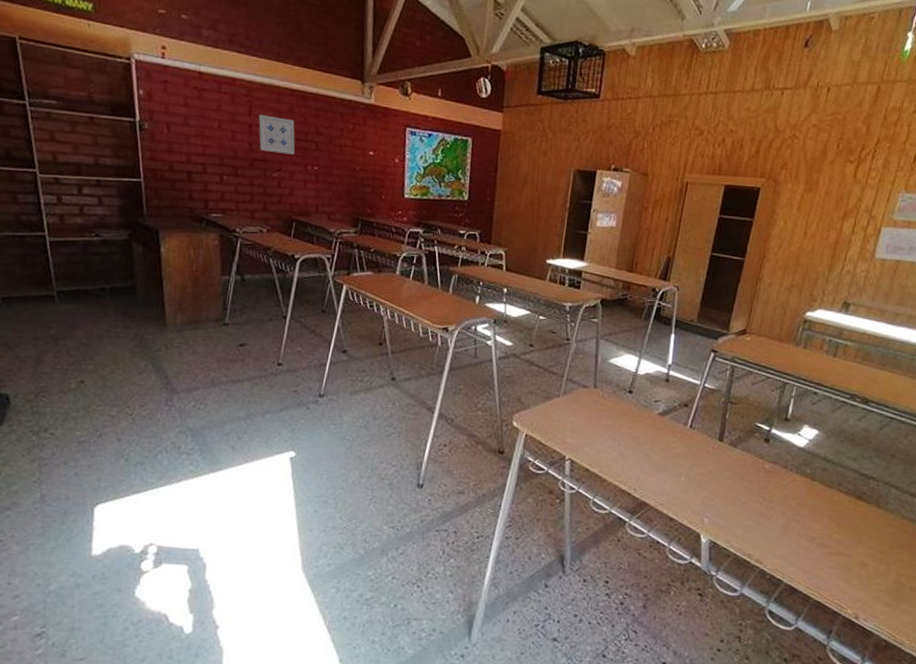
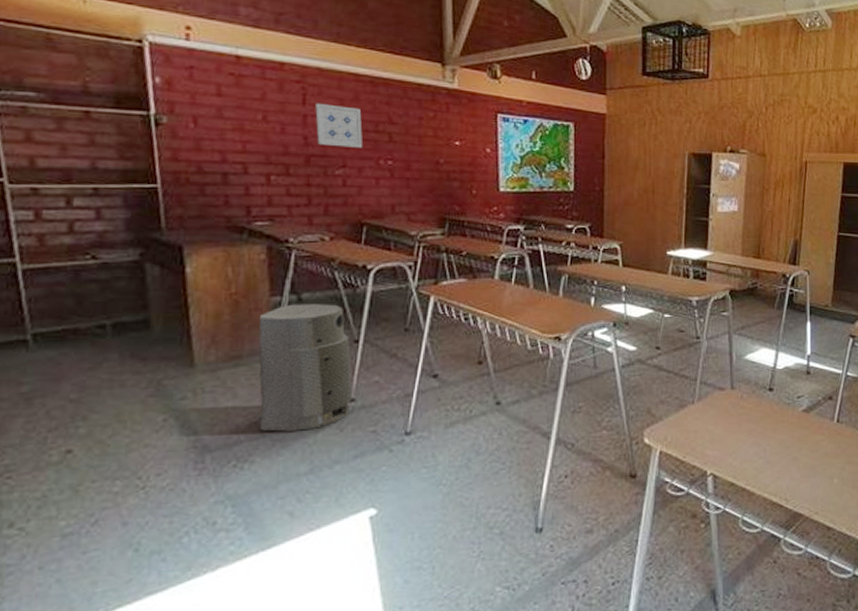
air purifier: none [210,283,280,385] -> present [257,304,352,432]

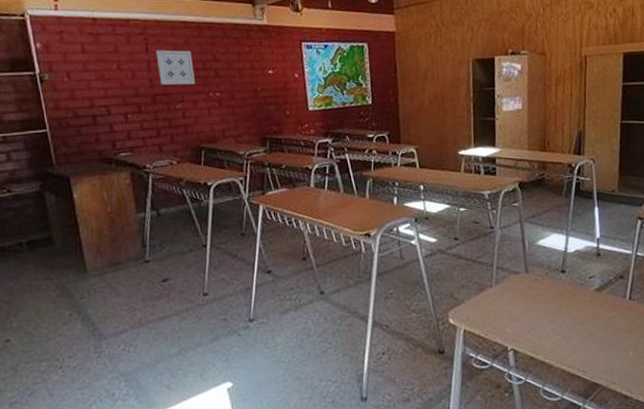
air purifier: present [257,304,352,432] -> none [130,216,205,322]

